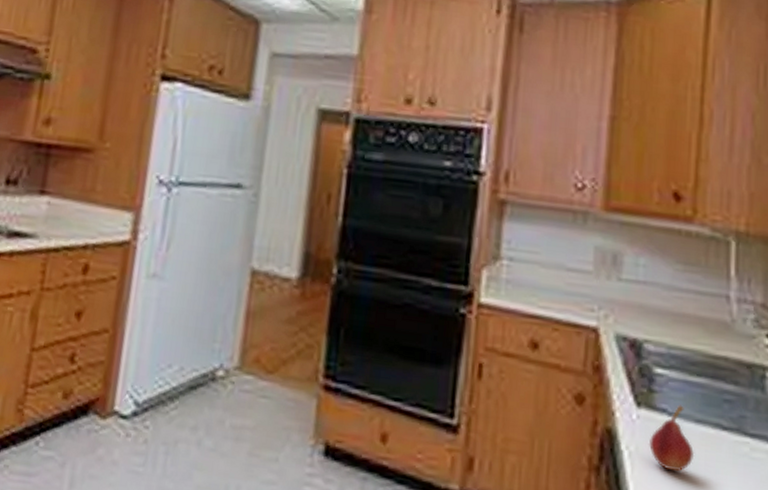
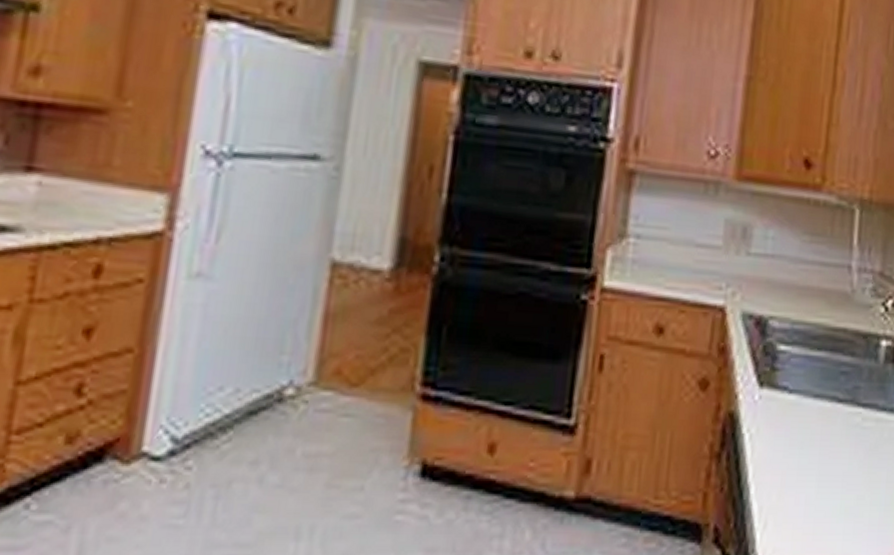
fruit: present [648,405,695,472] -> none [768,381,812,450]

